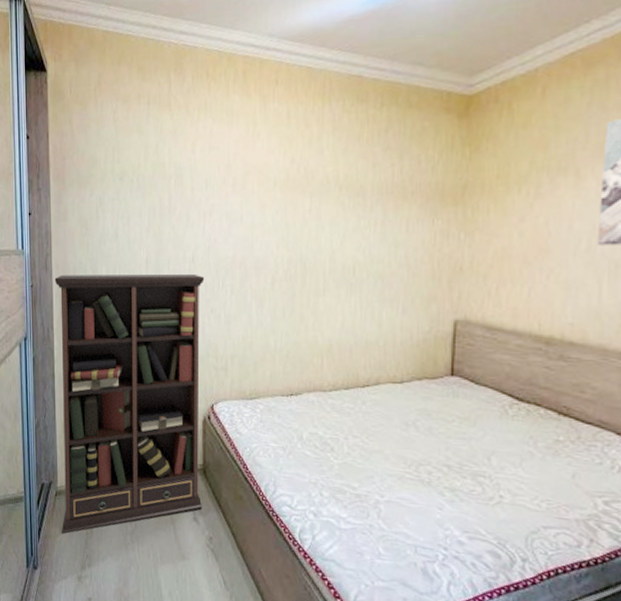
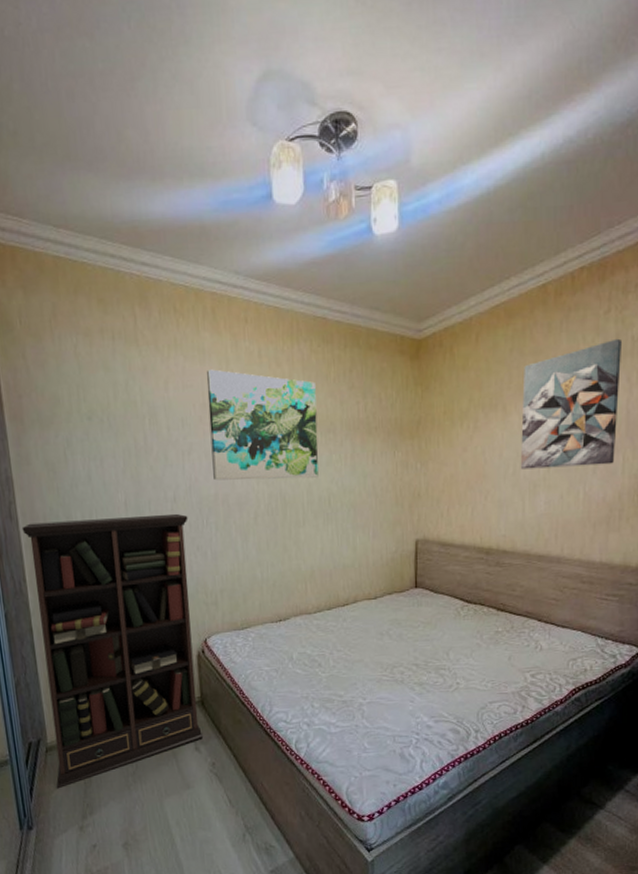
wall art: none [233,131,346,245] -> present [206,369,319,481]

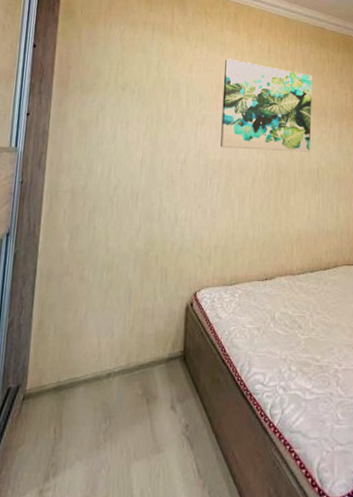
bookcase: present [22,513,204,789] -> none [24,172,195,443]

